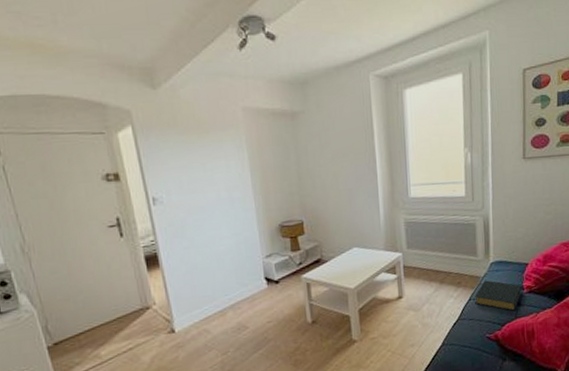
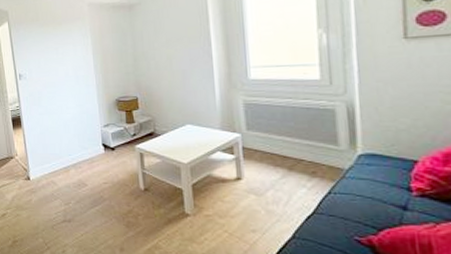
hardback book: present [474,280,522,311] -> none [336,174,409,215]

